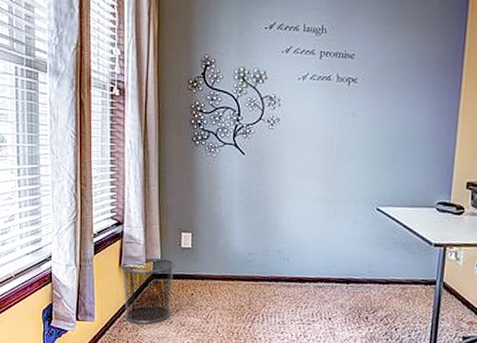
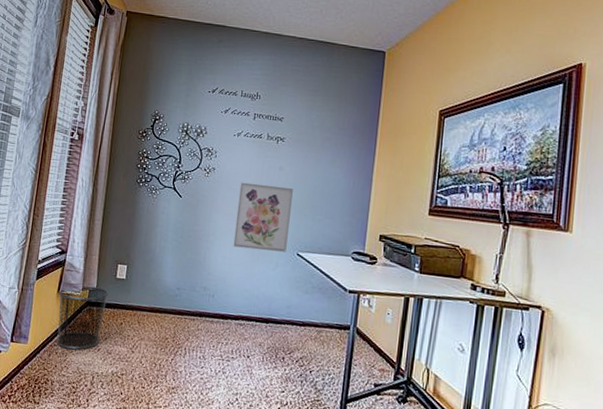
wall art: none [306,133,369,208] -> present [233,182,293,252]

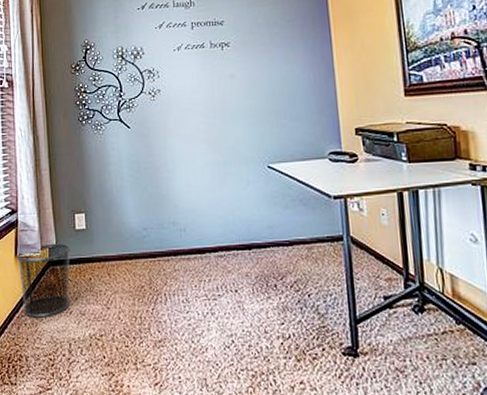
wall art: present [233,182,293,252] -> none [191,95,255,171]

